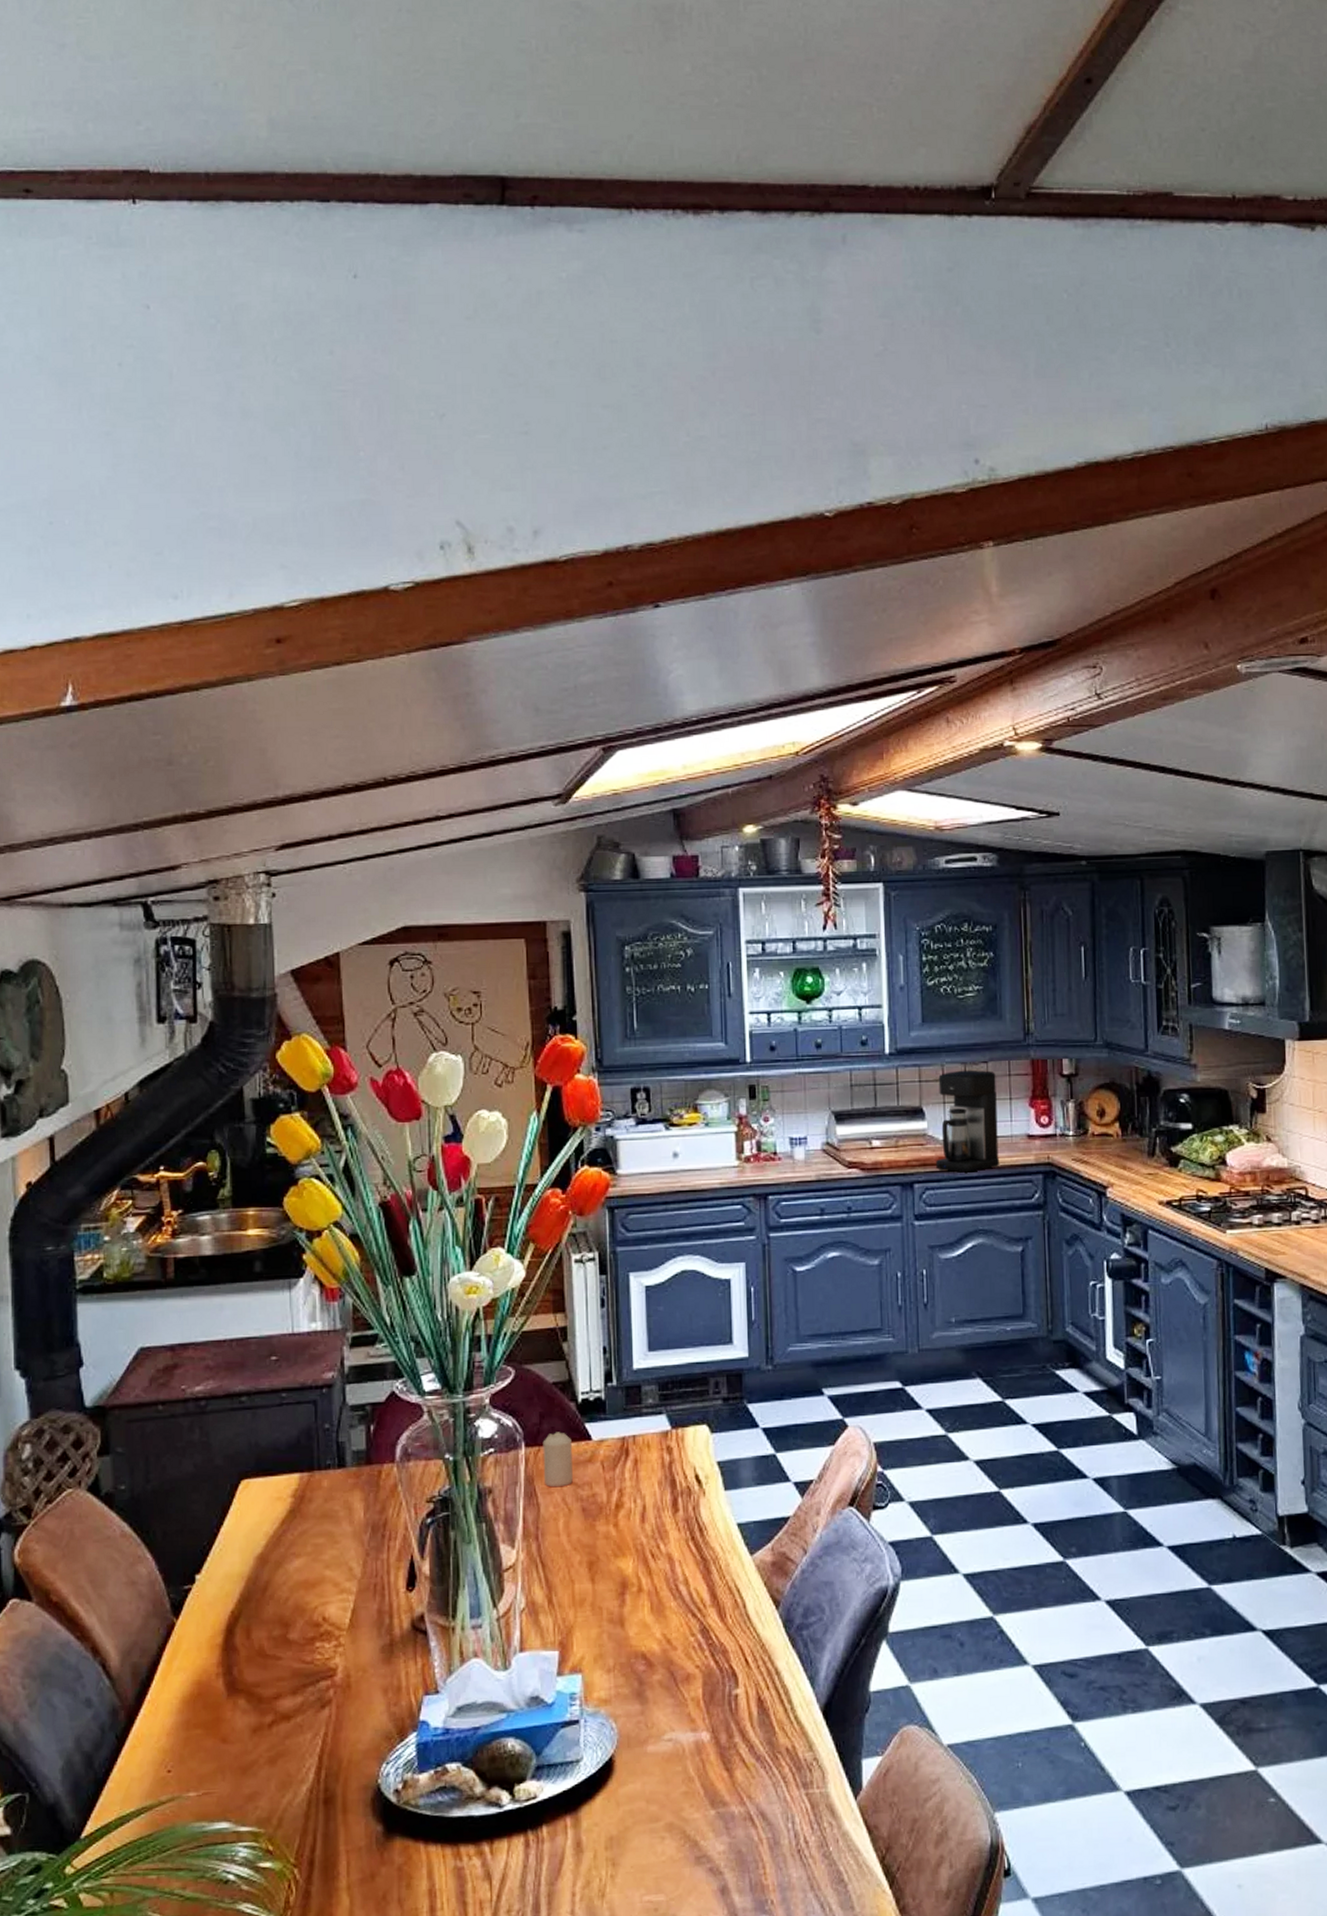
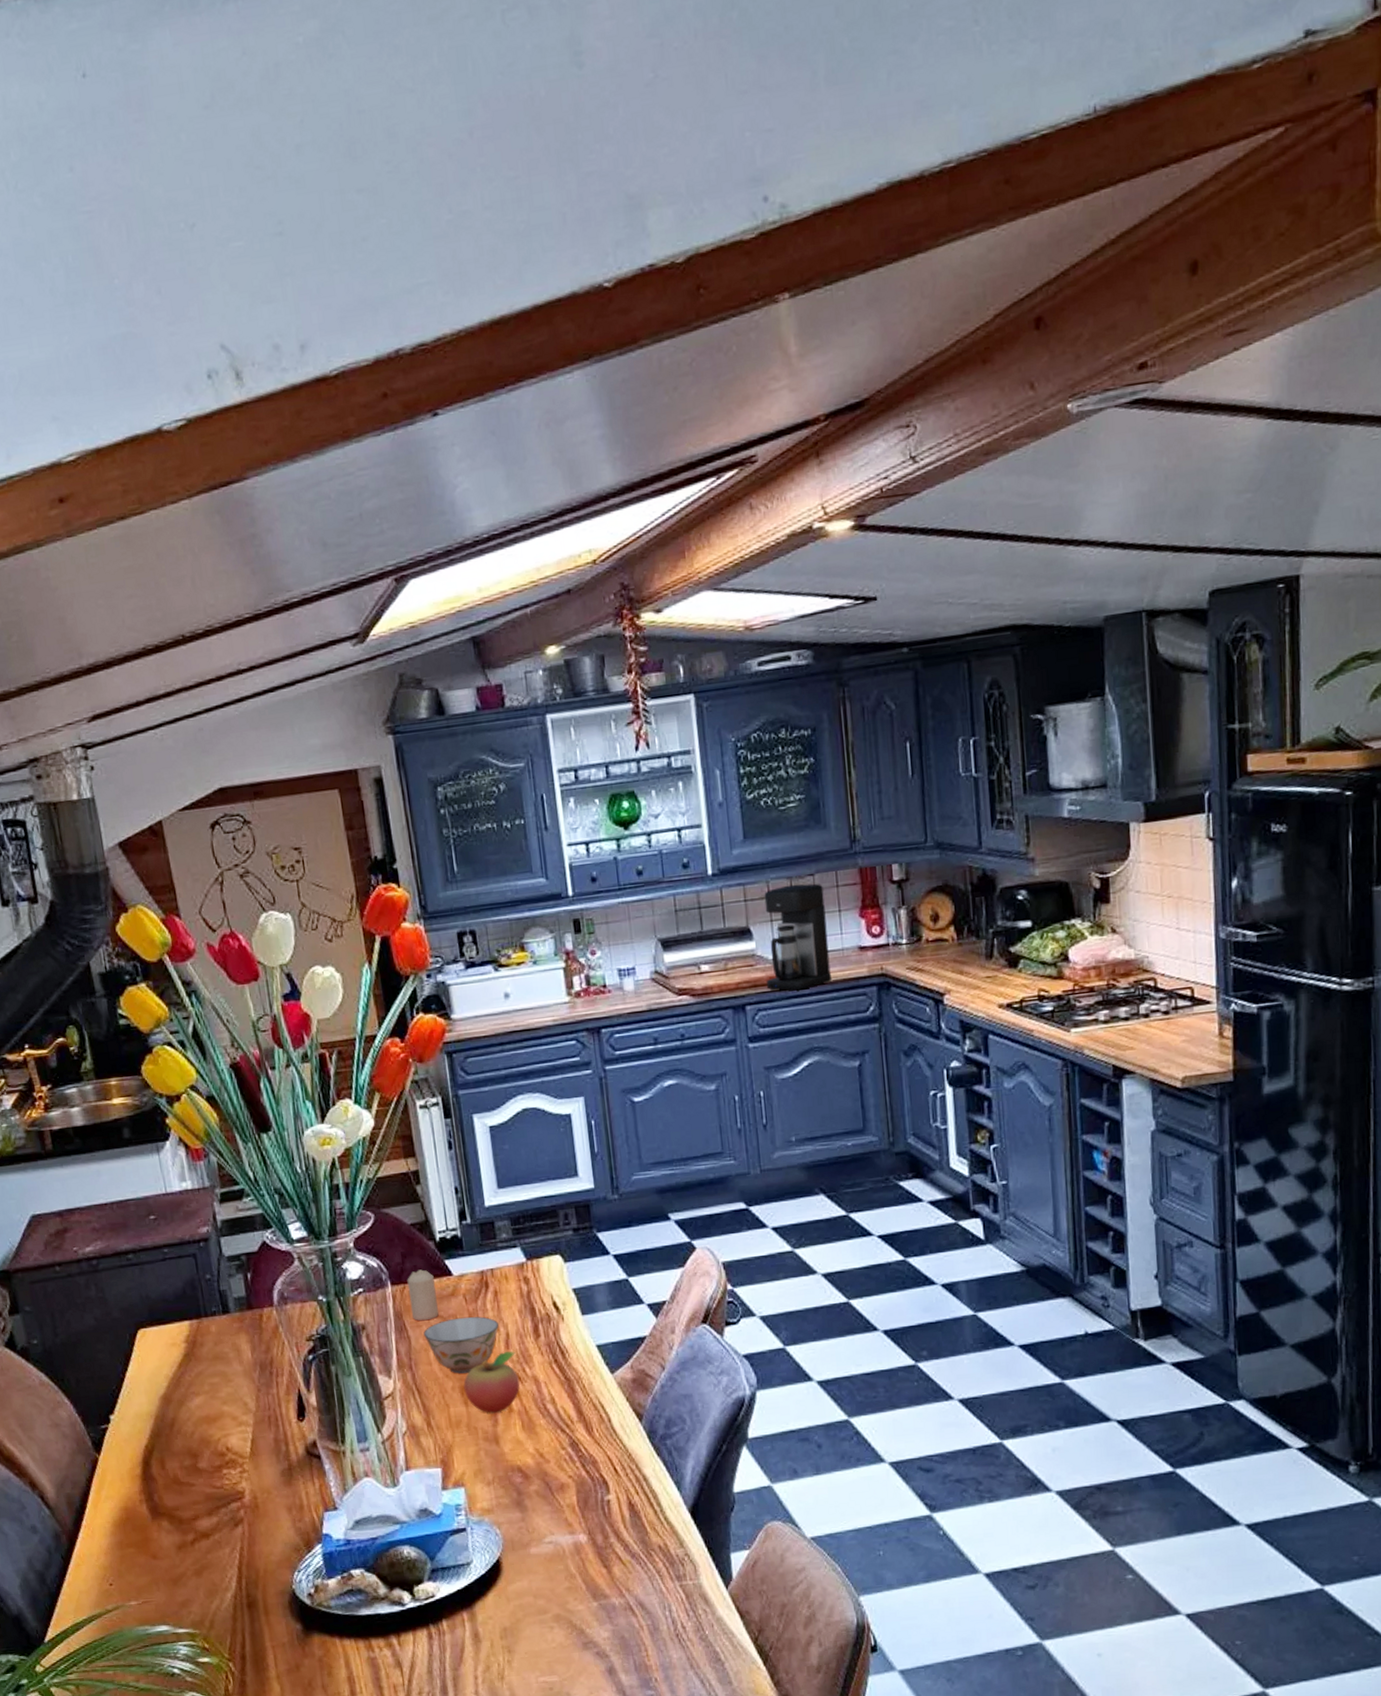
soup bowl: none [555,1485,637,1547] -> present [423,1316,500,1374]
fruit: none [592,1525,653,1592] -> present [463,1351,520,1413]

